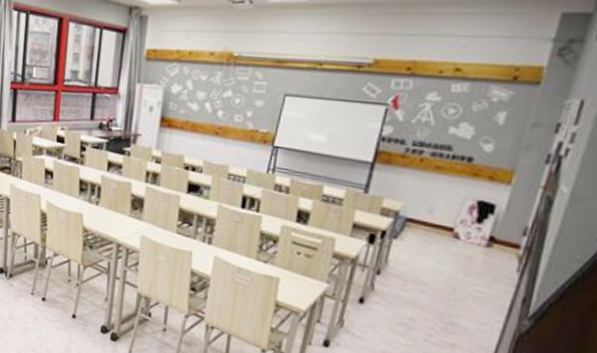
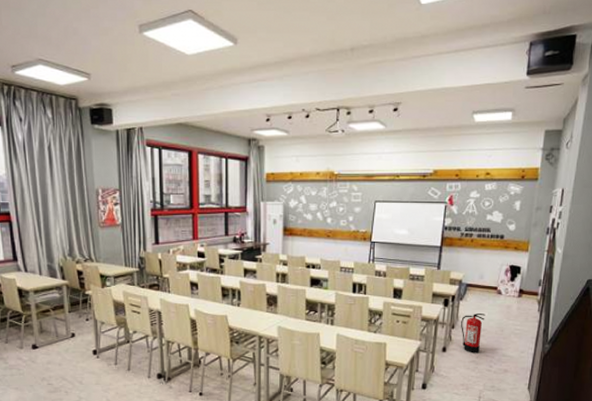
fire extinguisher: none [390,259,431,314] -> present [461,314,485,353]

